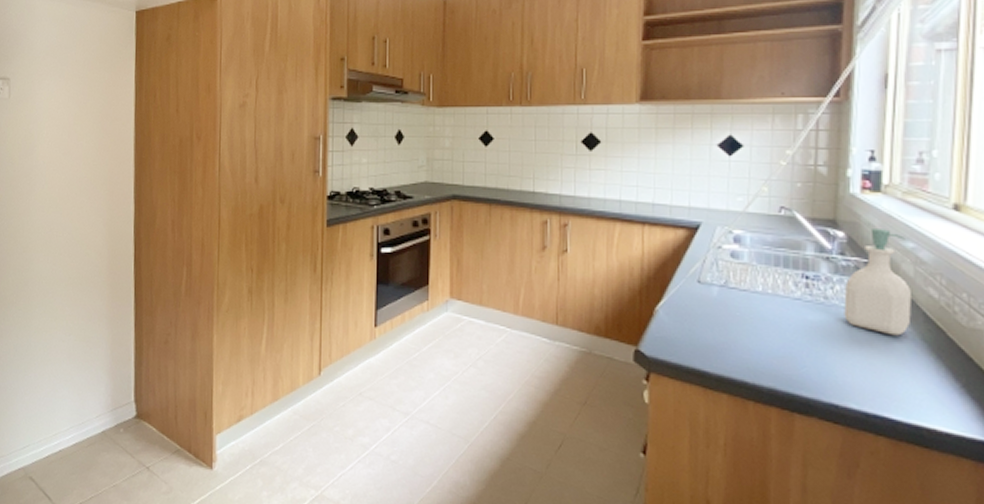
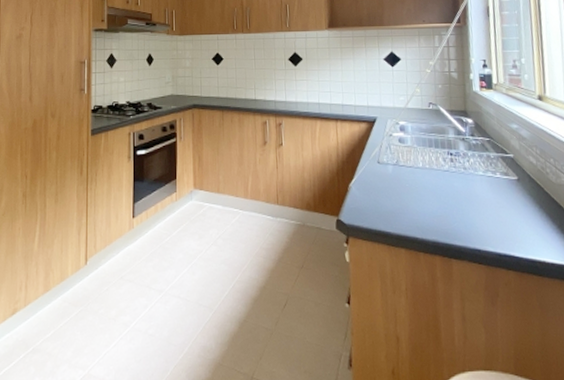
soap bottle: present [844,229,912,336] -> none [476,116,521,194]

